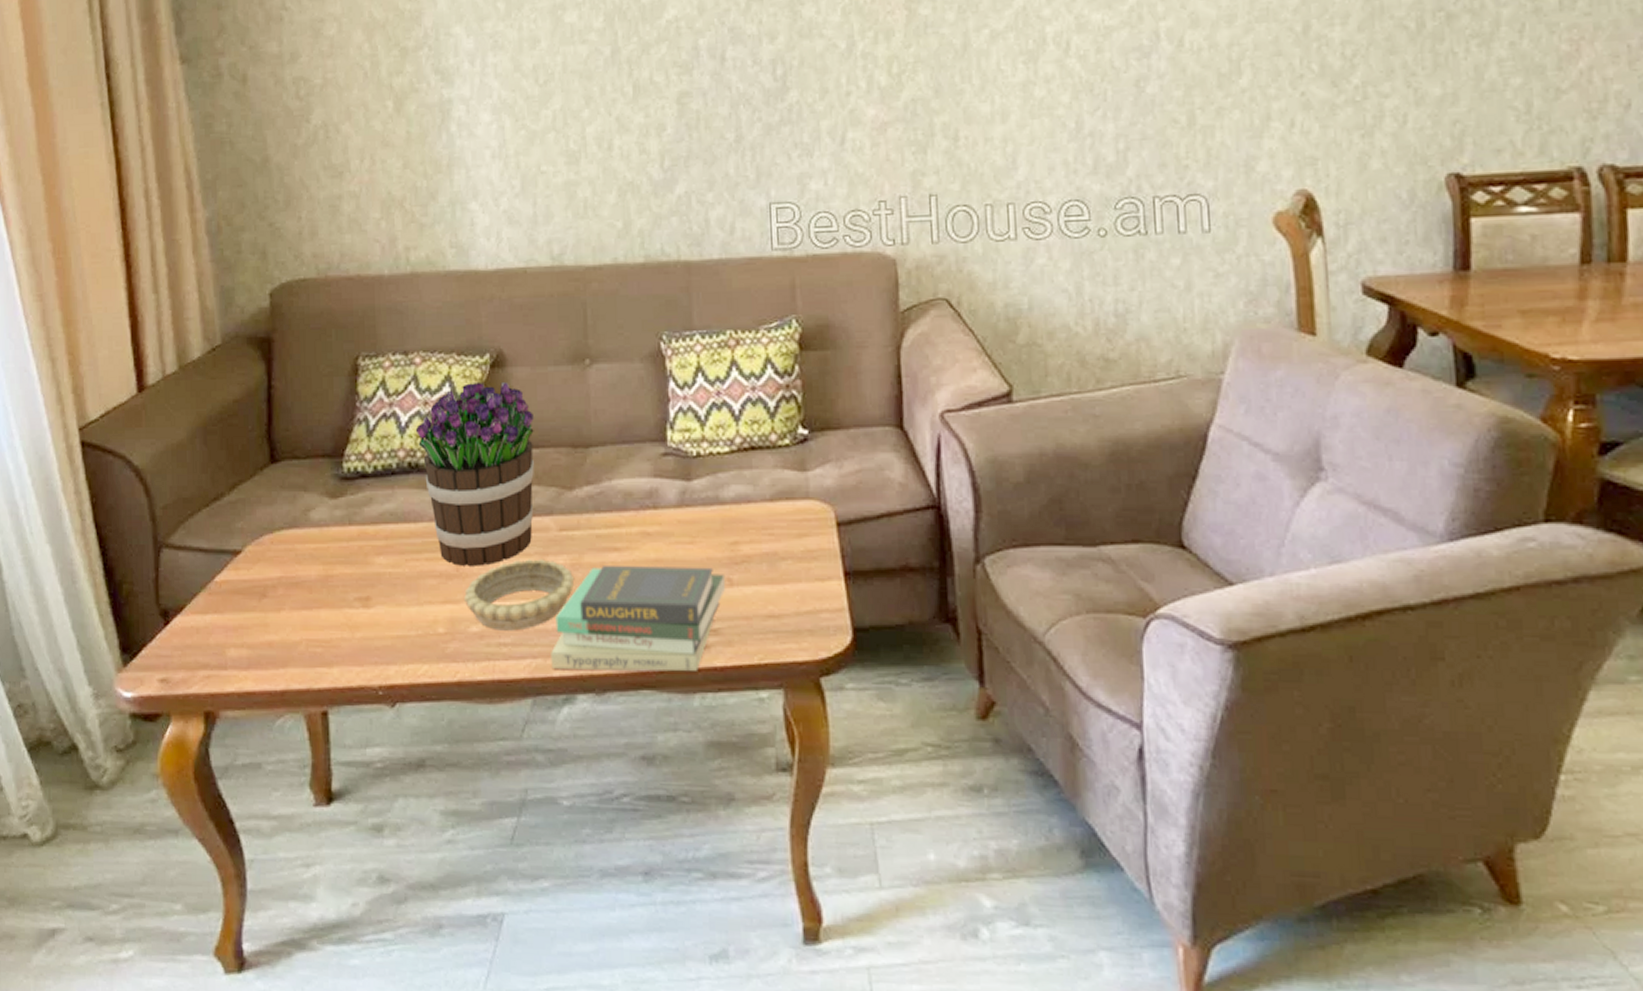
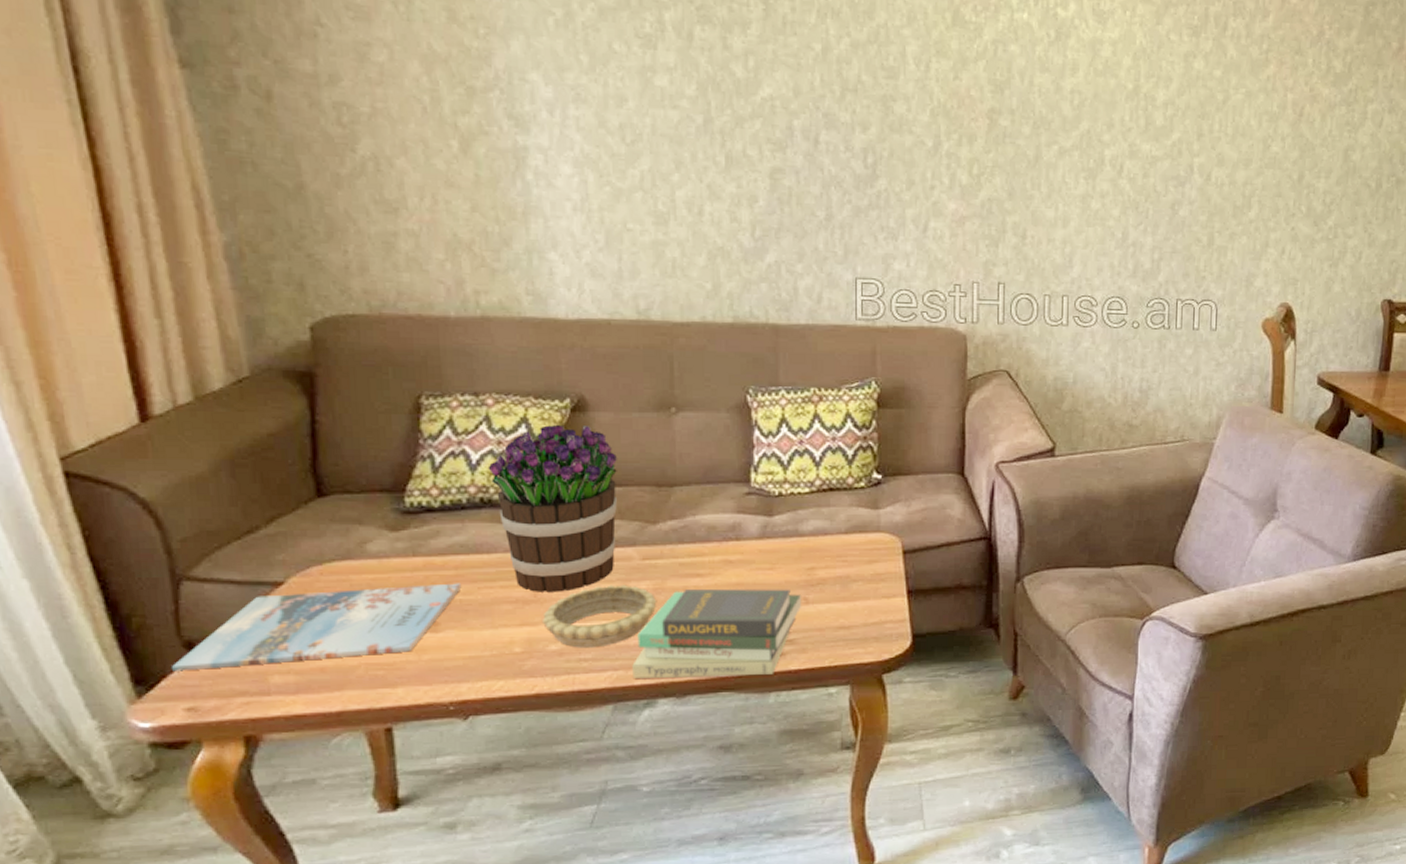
magazine: none [150,554,391,641] -> present [171,583,462,672]

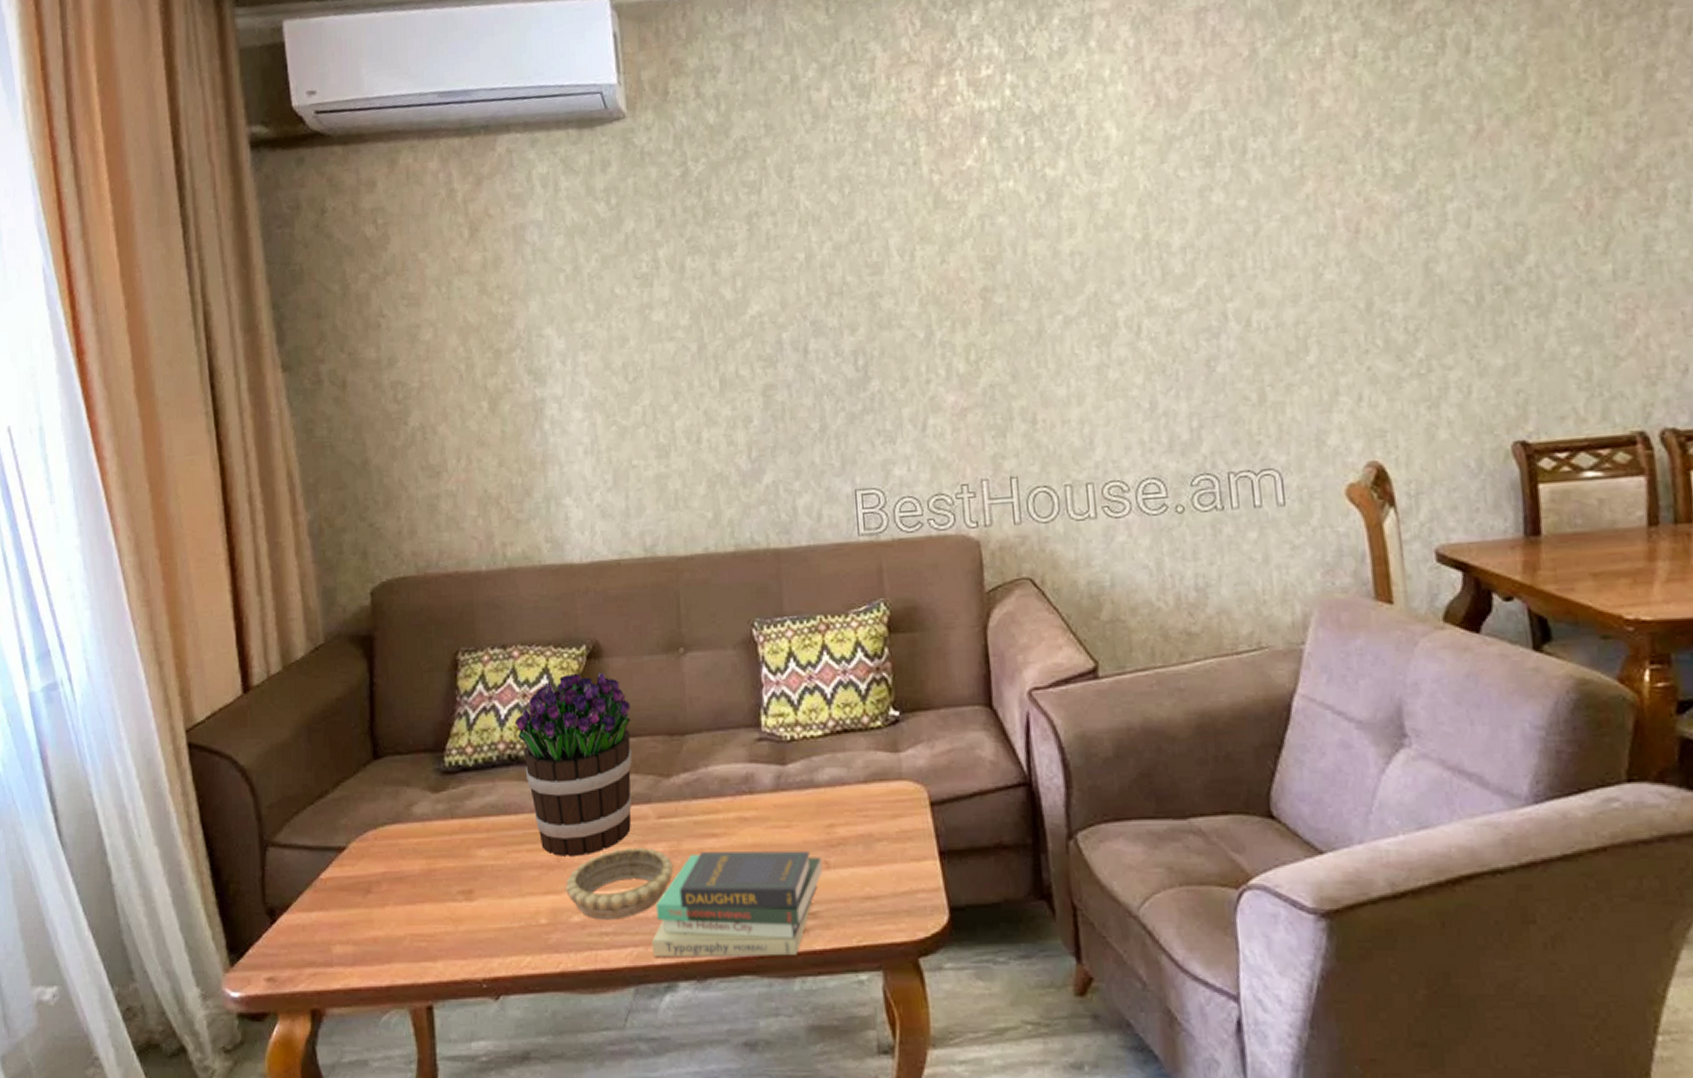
magazine: present [171,583,462,672] -> none [256,847,493,939]

